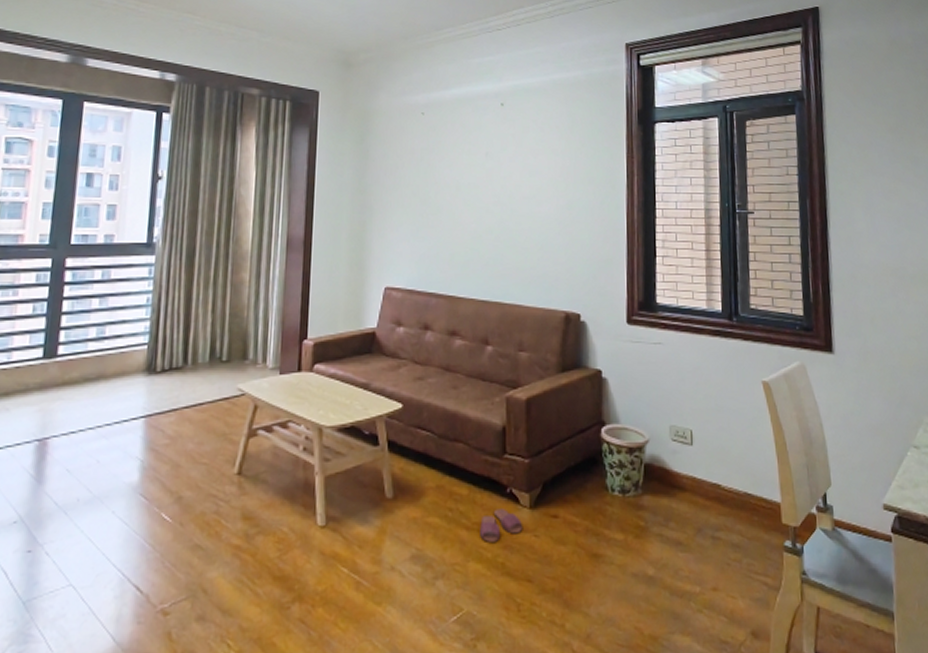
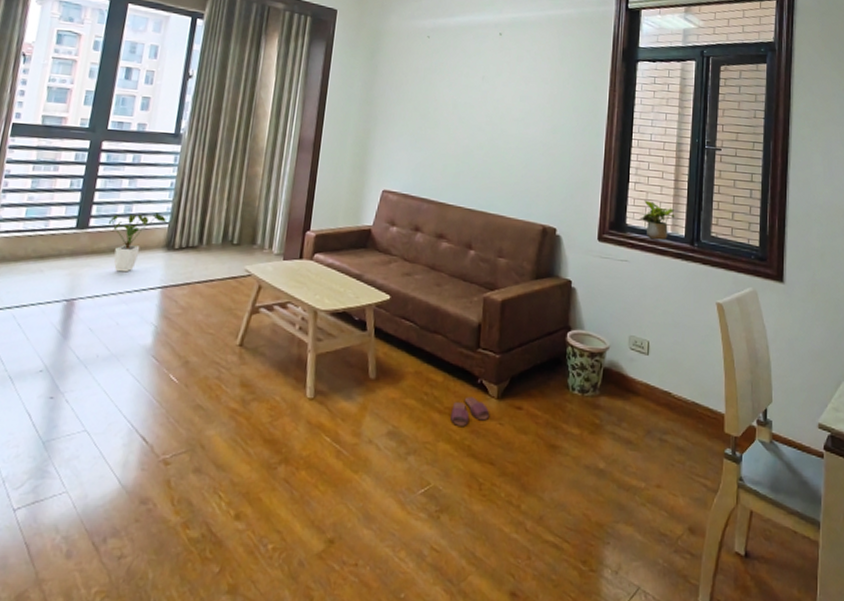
house plant: none [80,333,145,403] -> present [109,212,166,273]
potted plant: none [671,275,709,318] -> present [639,200,675,241]

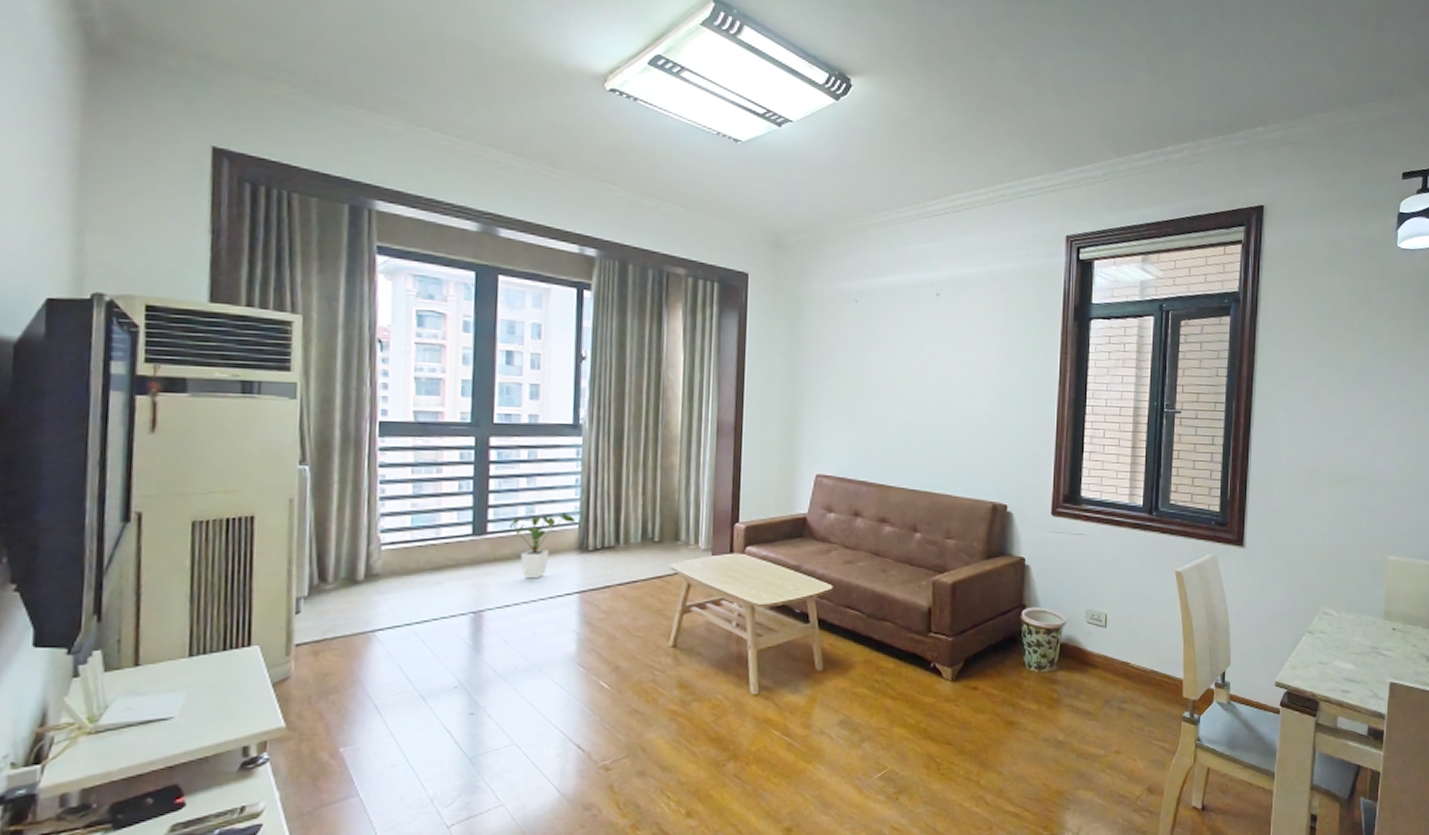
slippers: present [451,397,490,426] -> none [904,681,945,710]
potted plant: present [639,200,675,241] -> none [1095,470,1132,511]

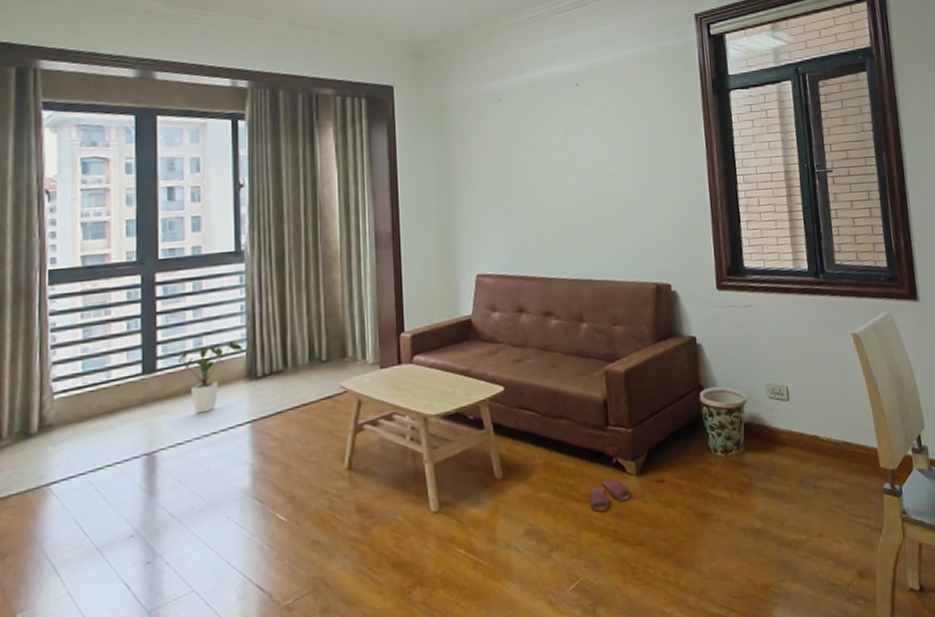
slippers: none [904,681,945,710] -> present [590,478,632,512]

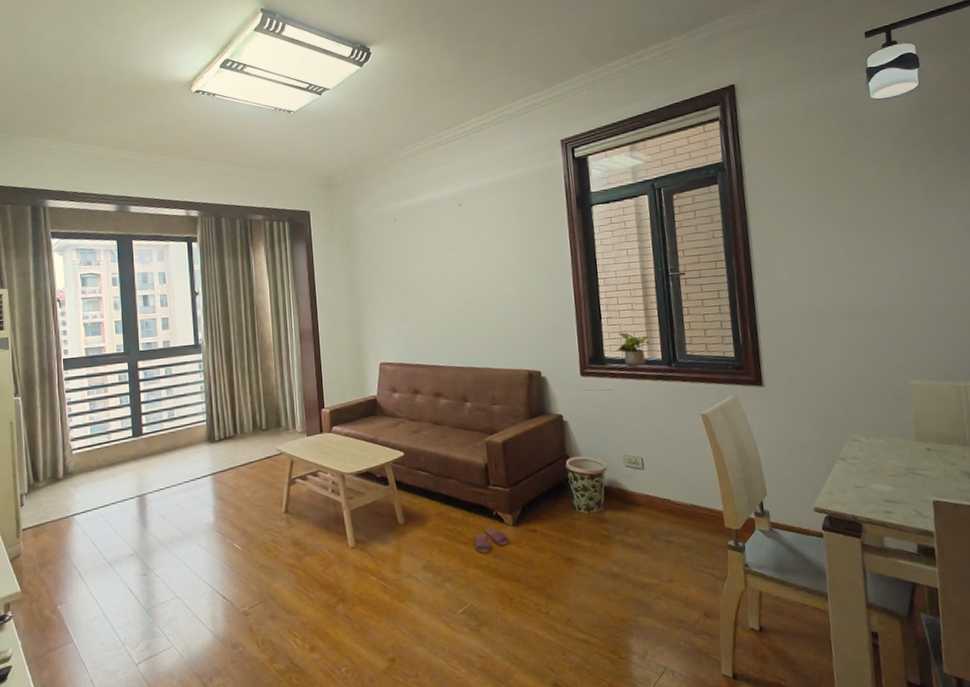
house plant: present [179,341,242,414] -> none [158,413,203,467]
potted plant: none [757,238,795,279] -> present [616,332,650,367]

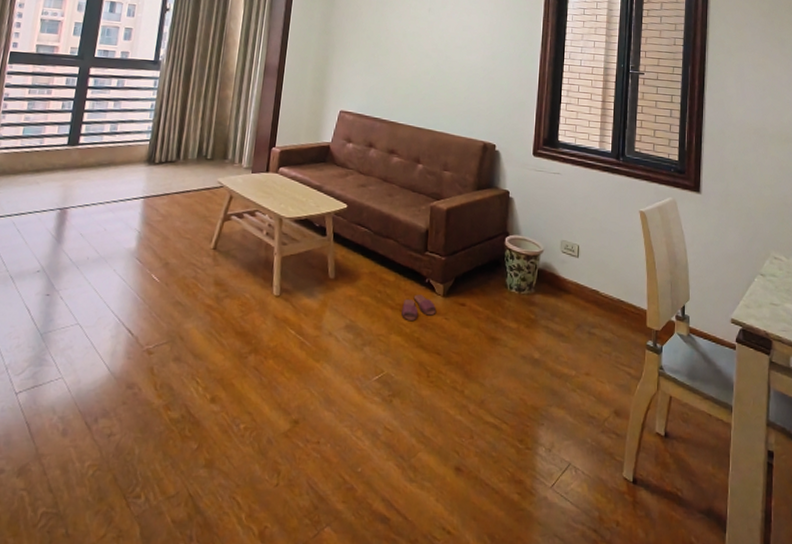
potted plant: present [616,332,650,367] -> none [570,119,602,155]

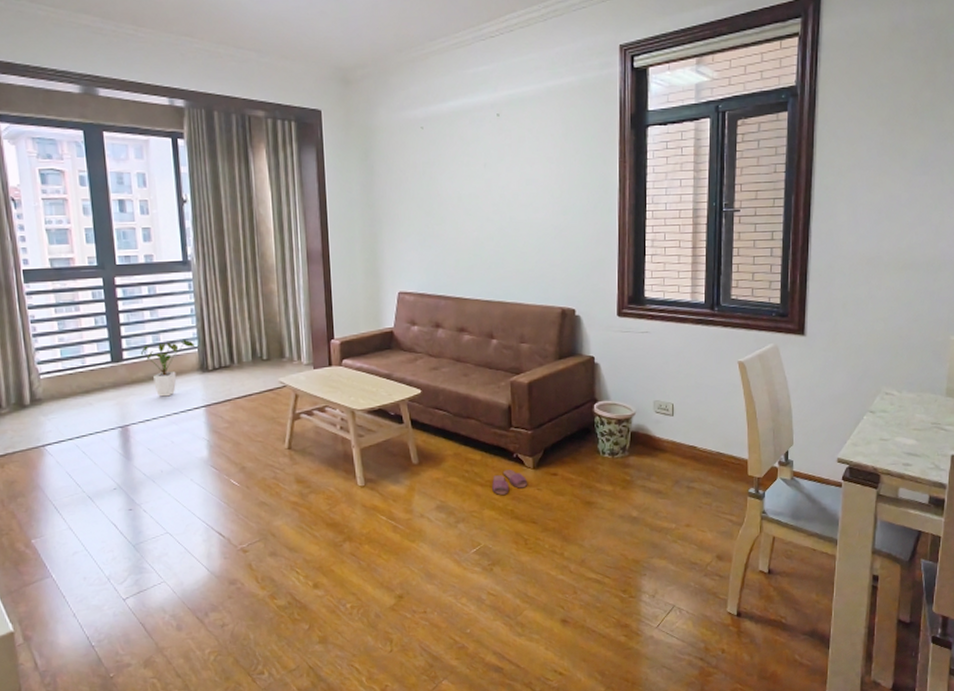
house plant: none [97,131,147,184] -> present [141,339,195,397]

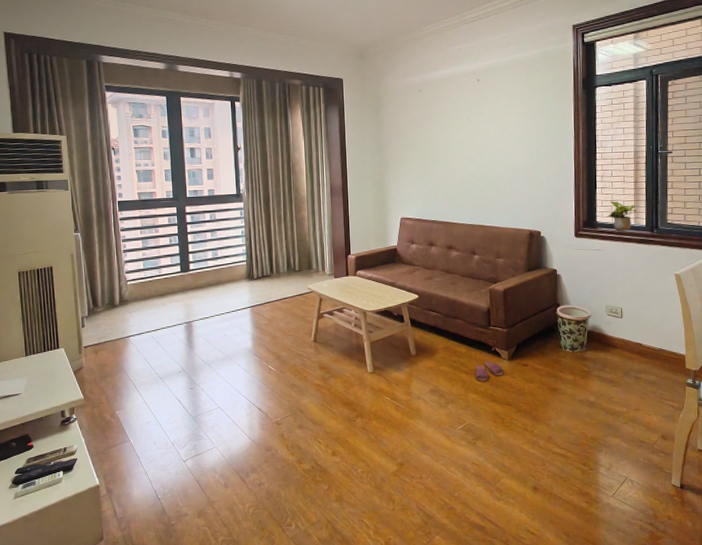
house plant: present [141,339,195,397] -> none [203,254,244,299]
potted plant: none [658,271,694,309] -> present [607,201,636,231]

